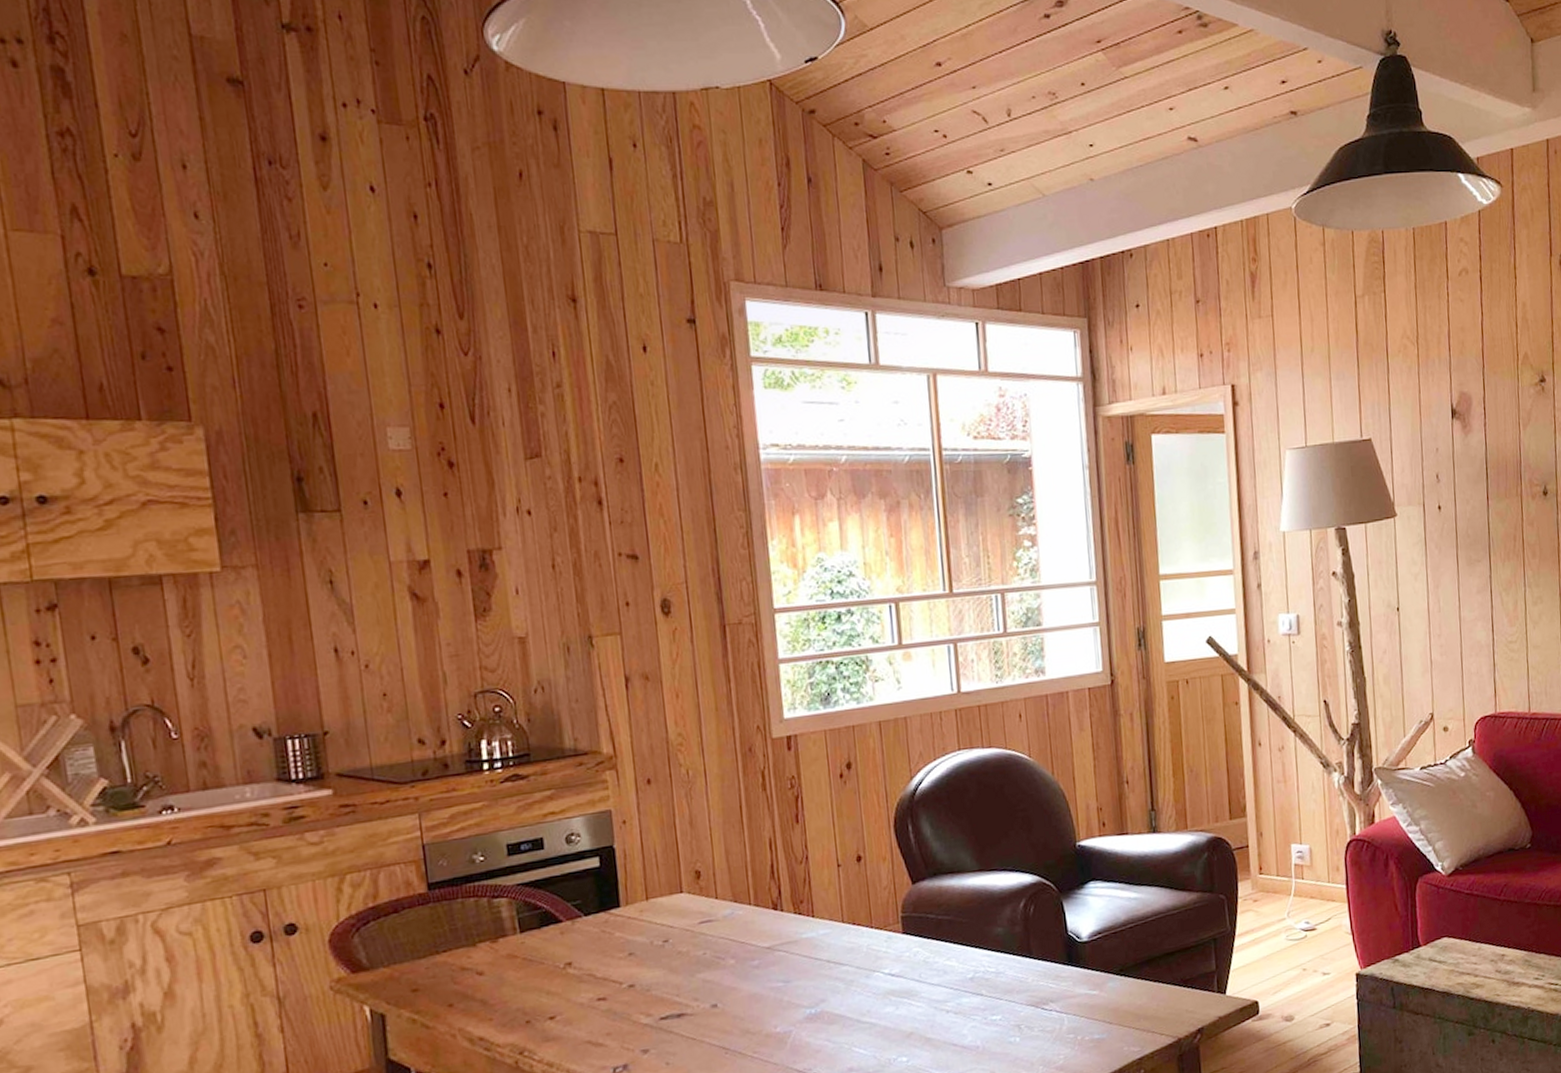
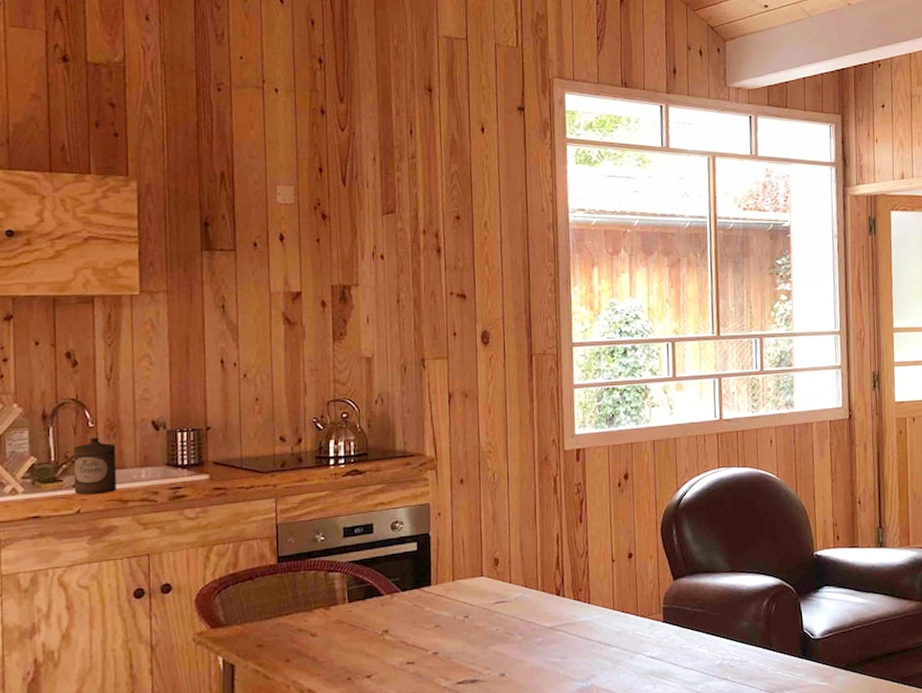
canister: none [154,750,215,823] -> present [73,437,116,496]

